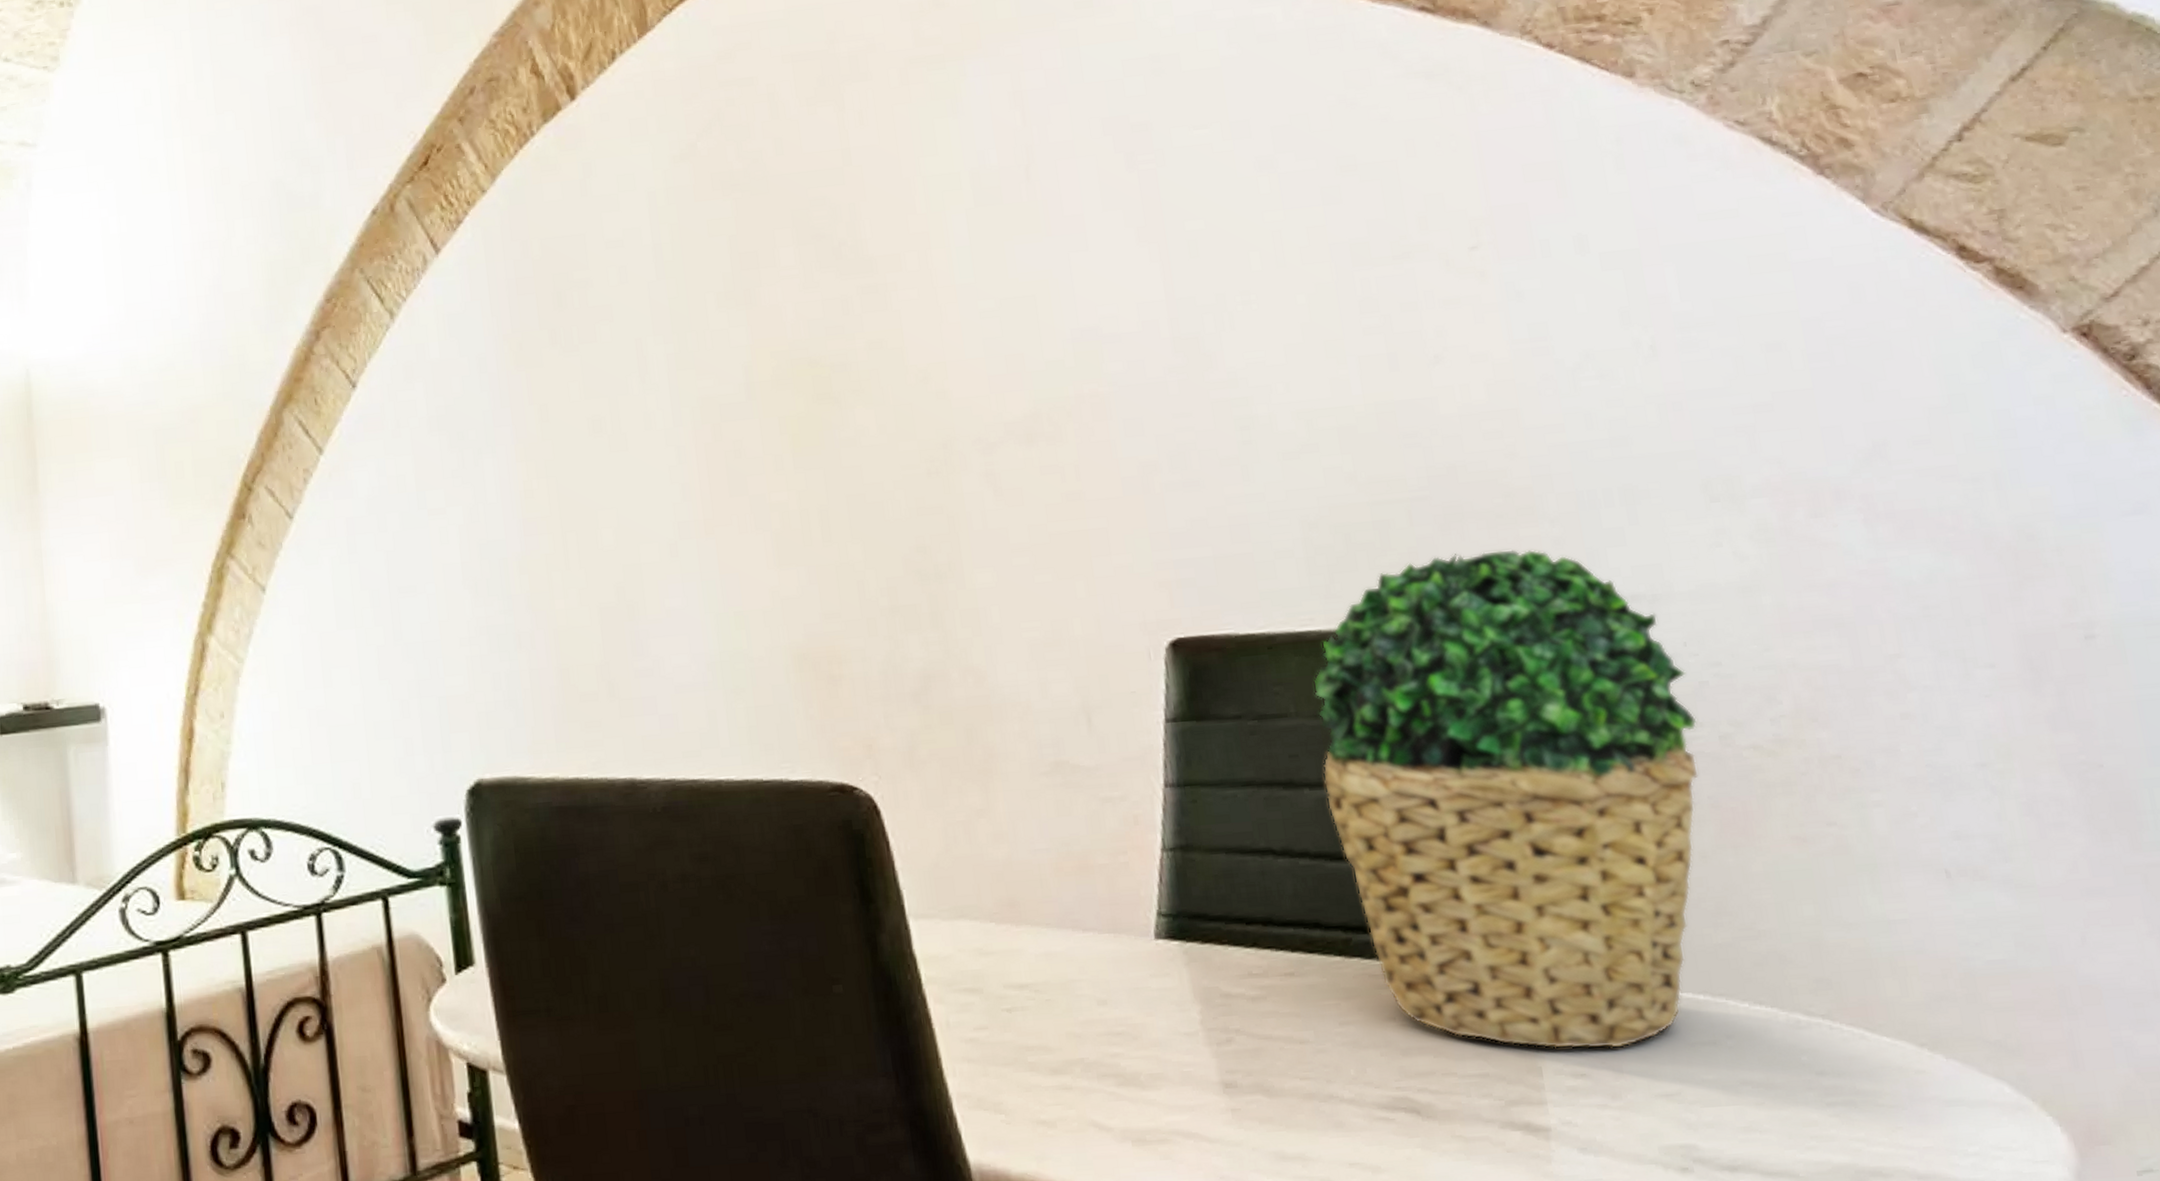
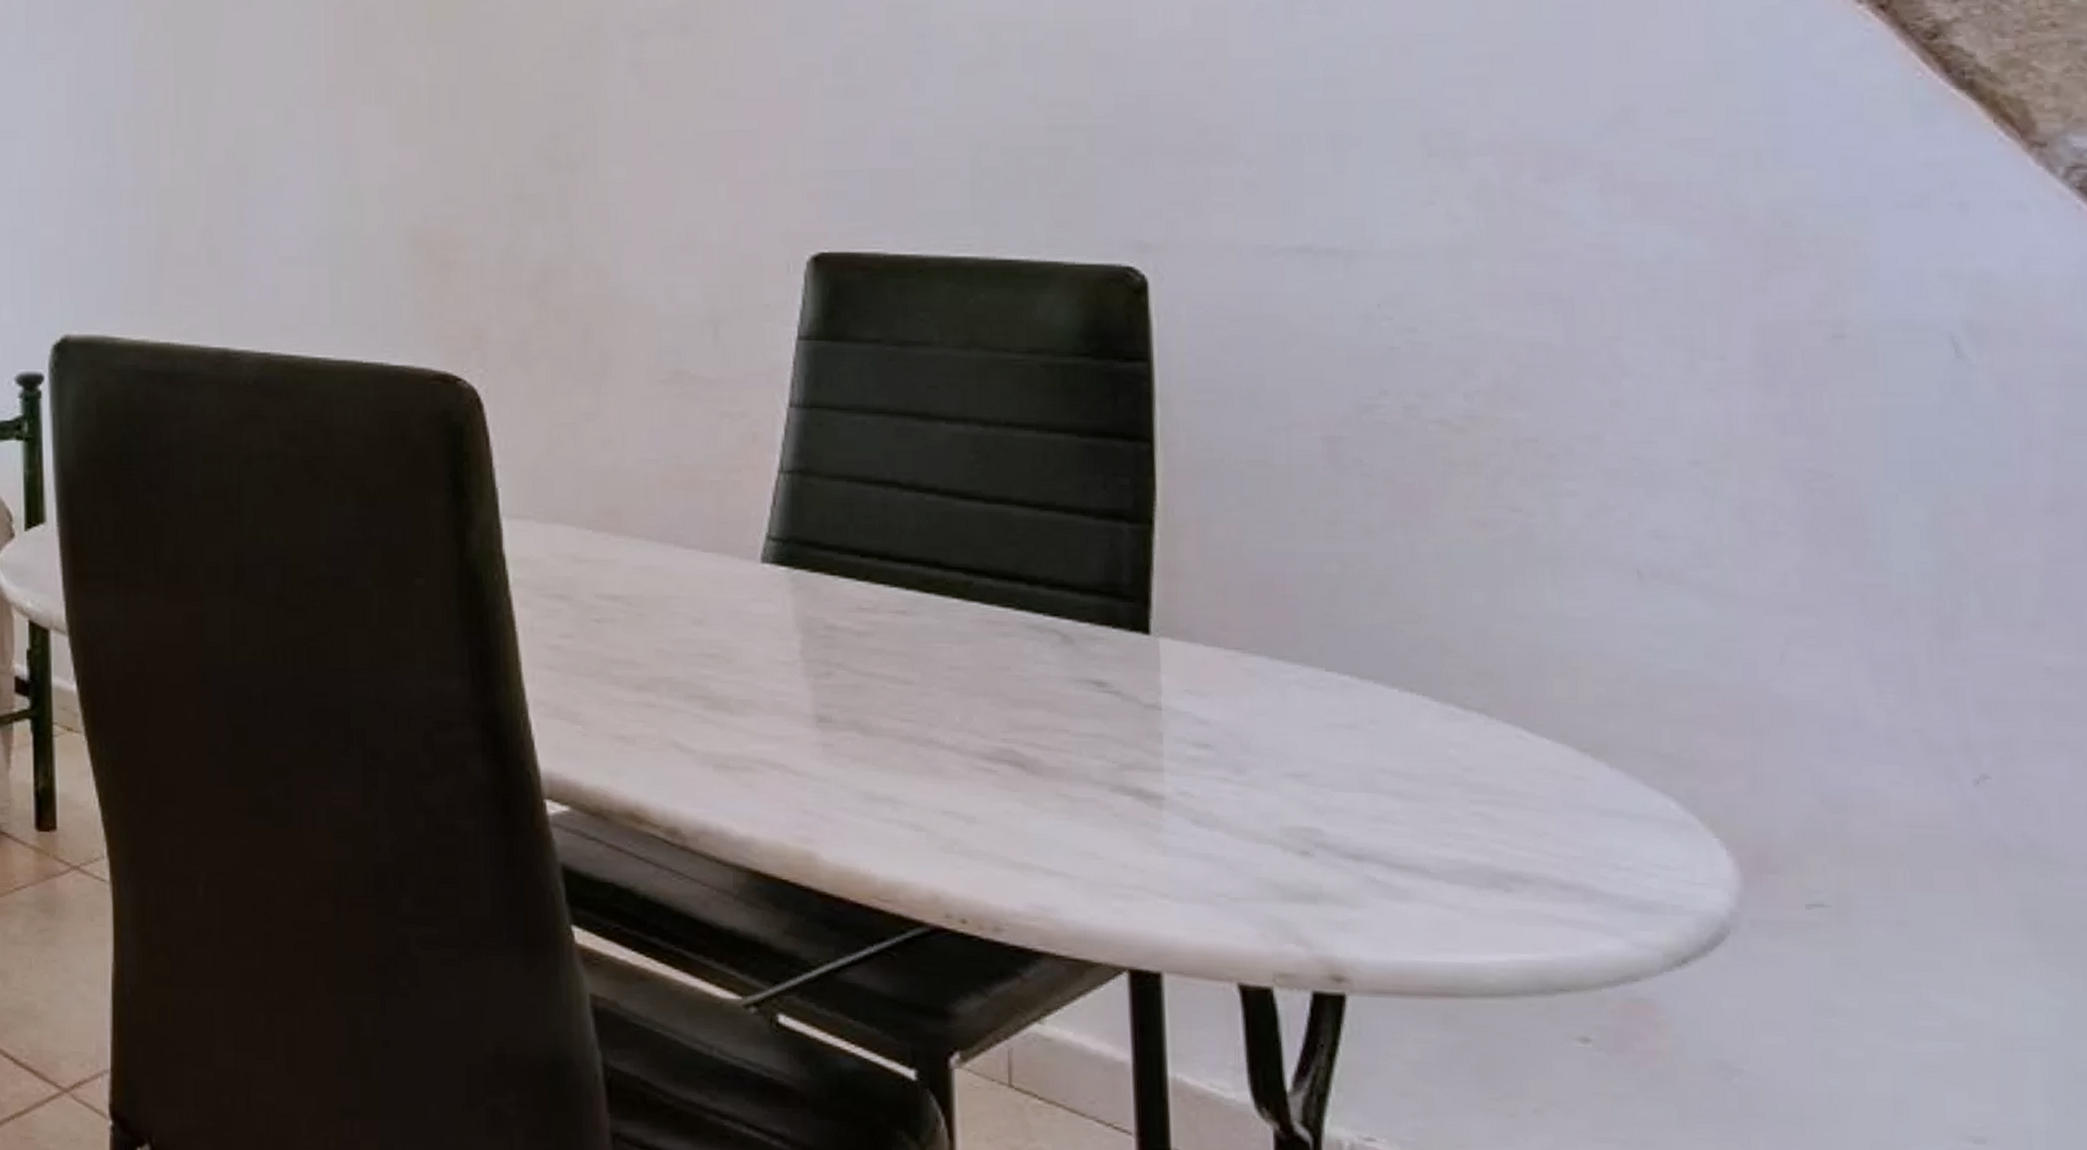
potted plant: present [1313,549,1699,1049] -> none [962,188,1381,722]

